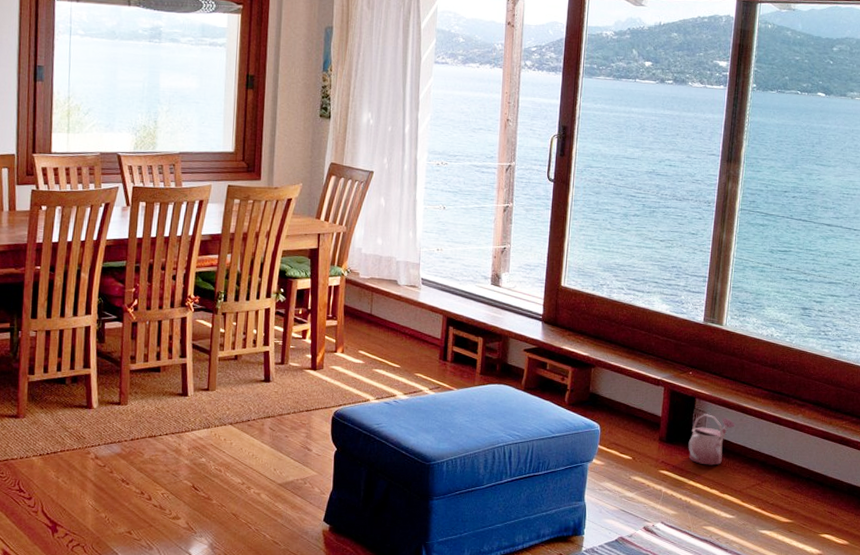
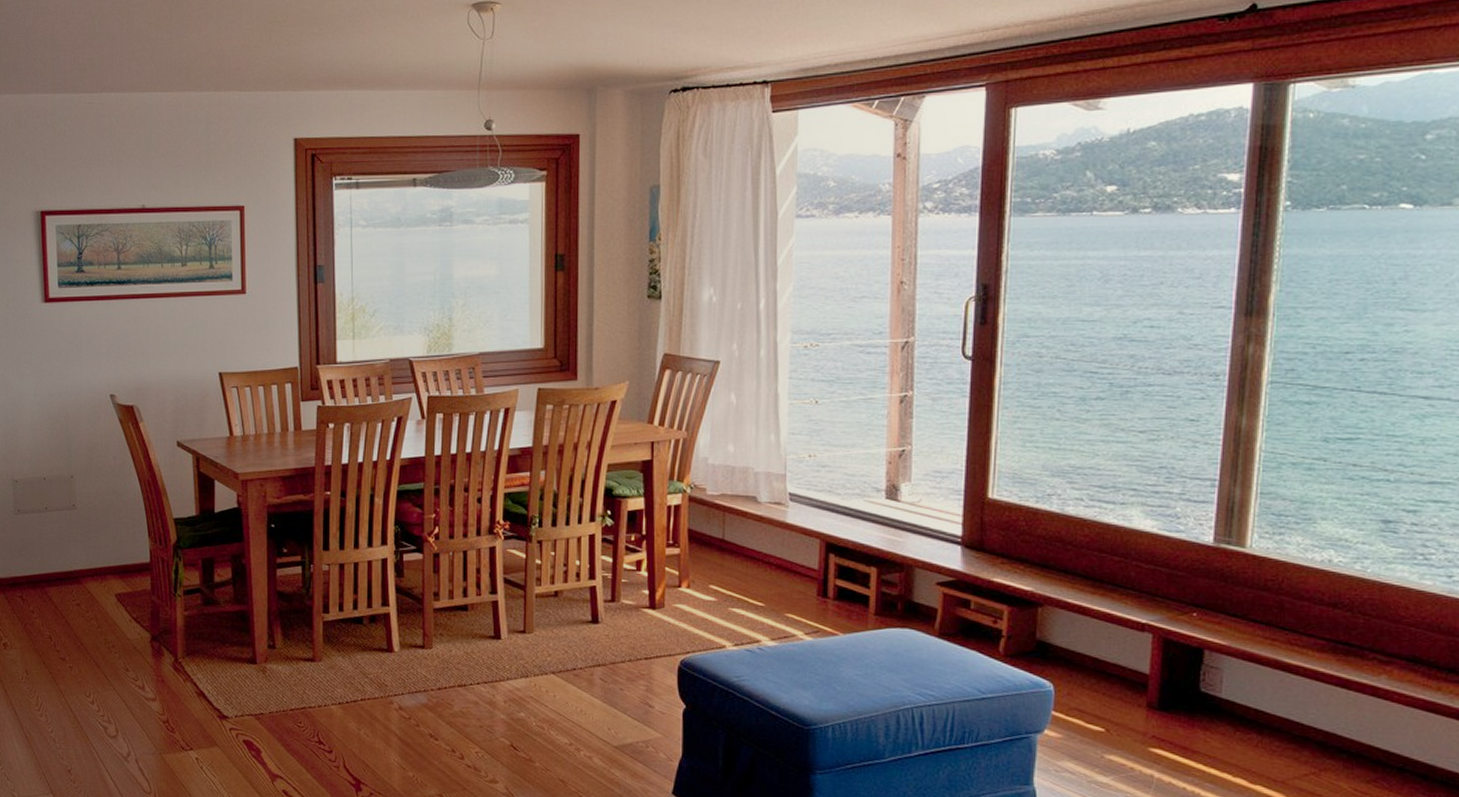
watering can: present [688,414,736,466] -> none [1194,671,1272,744]

